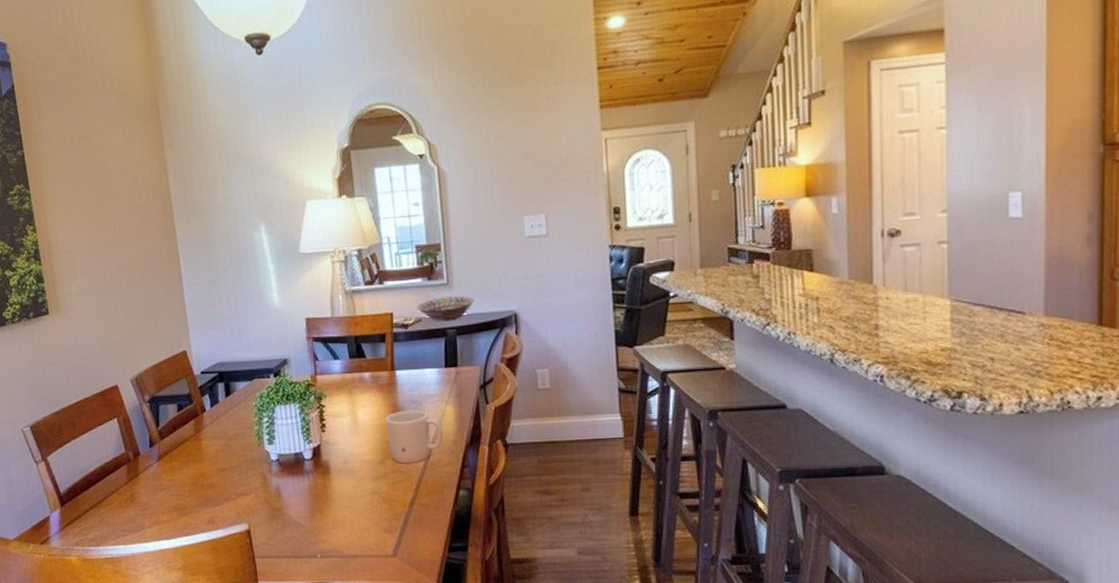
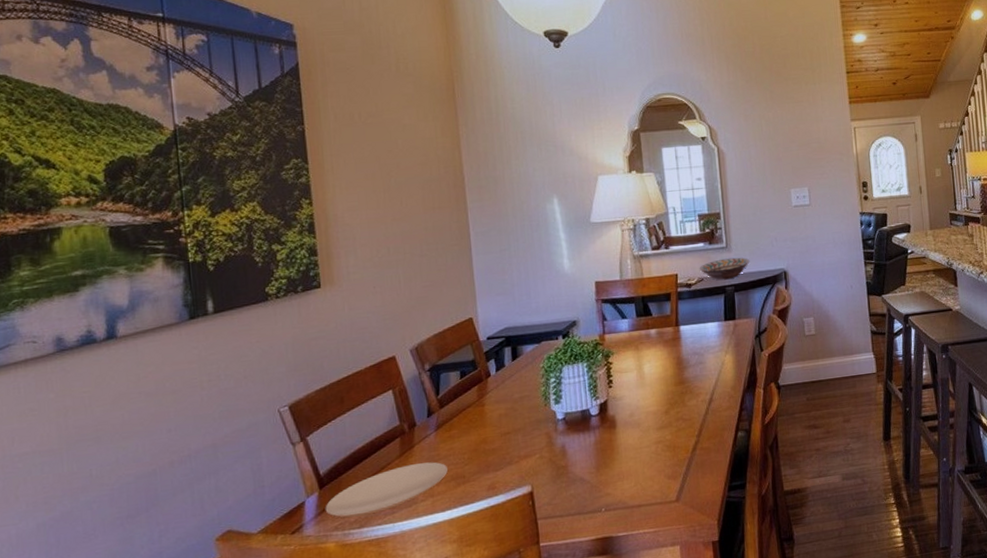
plate: none [66,491,171,535] -> present [325,461,449,518]
mug: present [386,410,443,464] -> none [670,360,723,412]

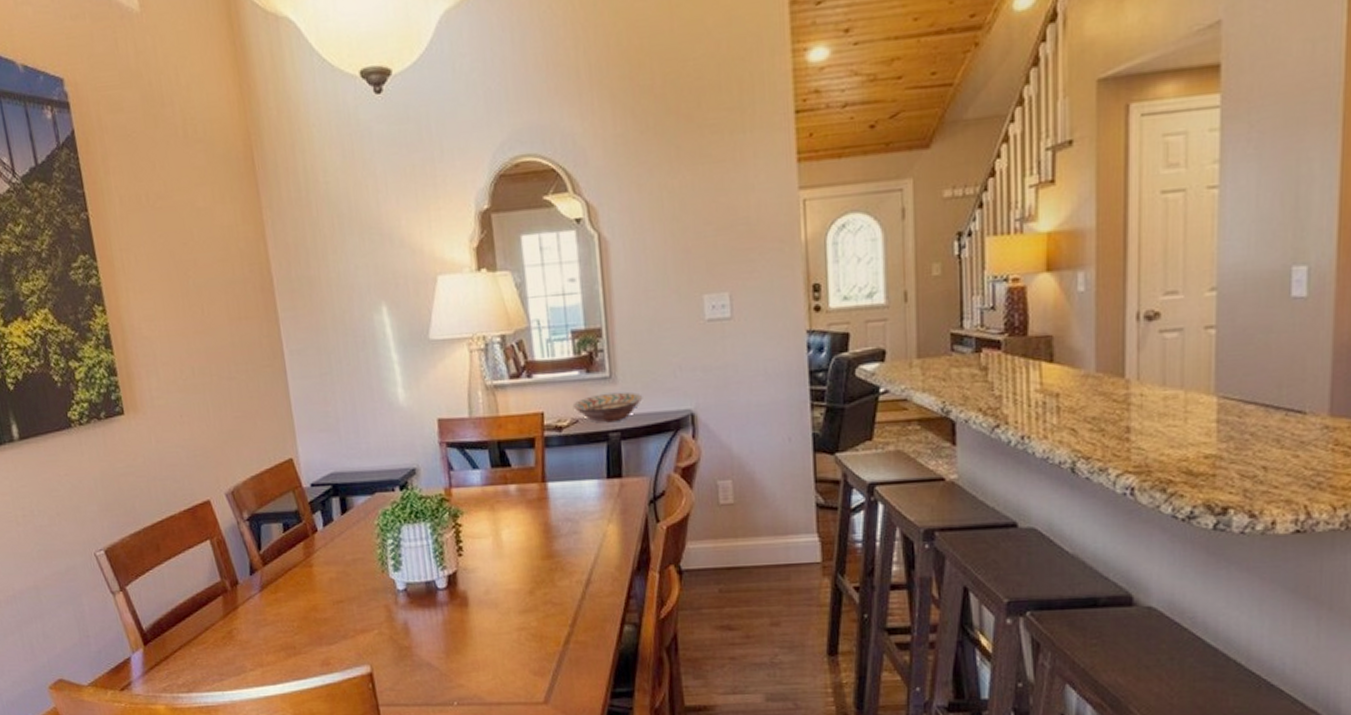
plate: present [325,461,449,518] -> none [151,627,277,680]

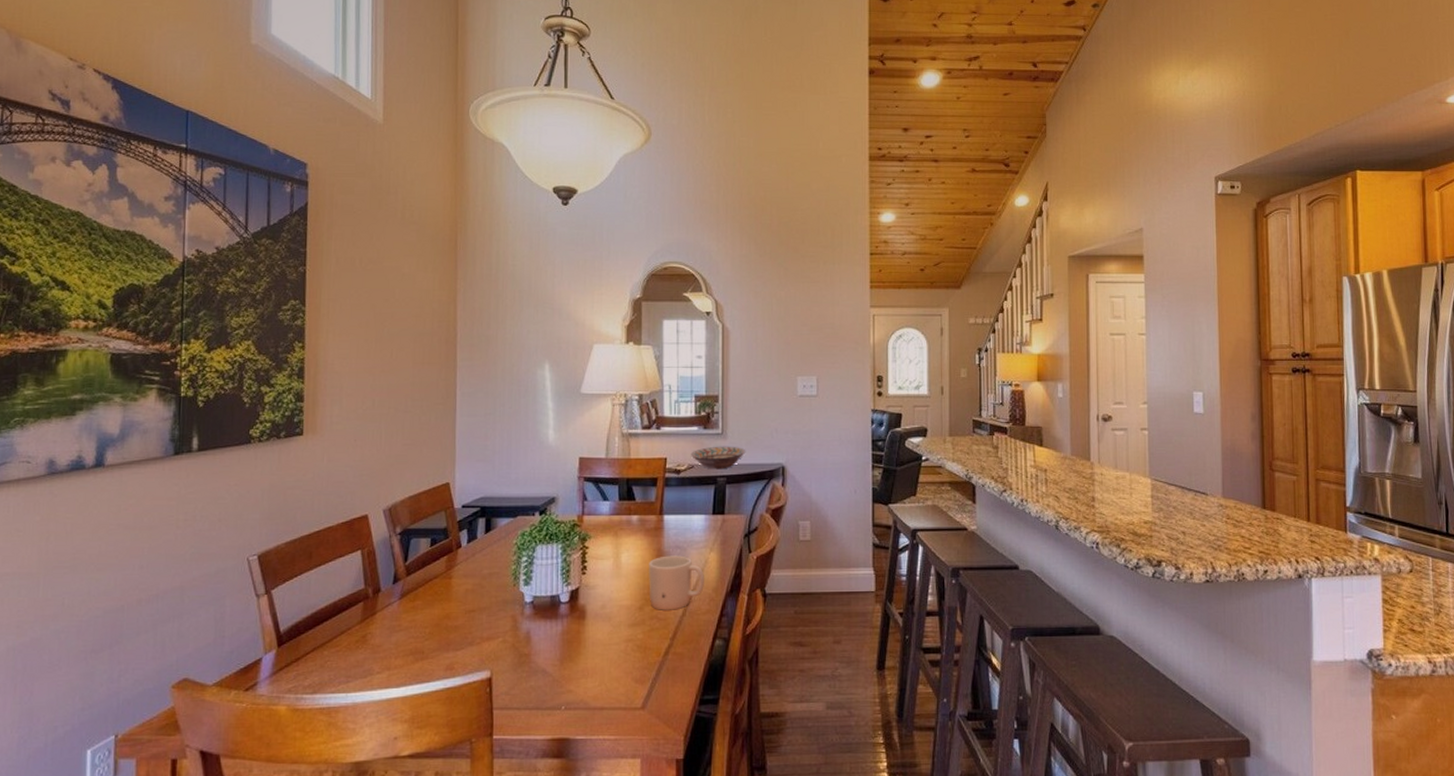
mug: none [535,529,605,594] -> present [649,555,704,610]

